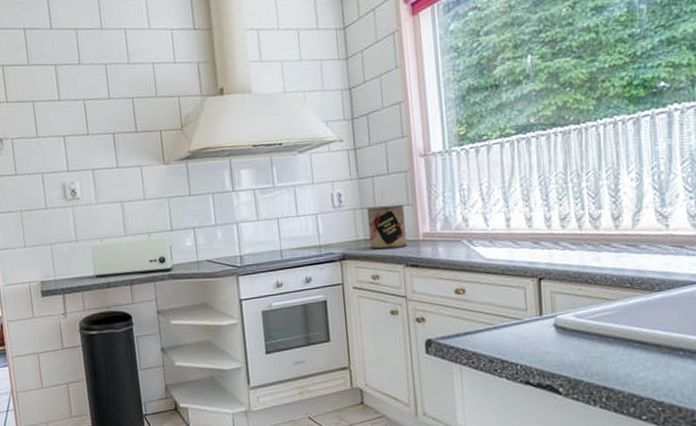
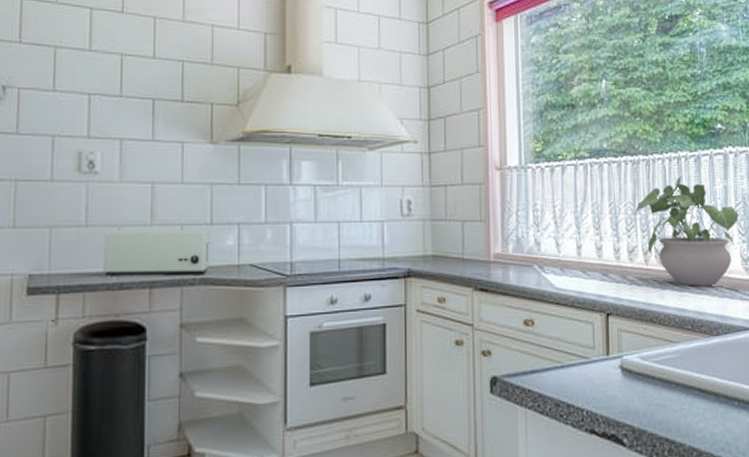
tin can: present [366,204,408,250] -> none [437,219,478,269]
potted plant: none [567,140,686,247] -> present [635,176,739,286]

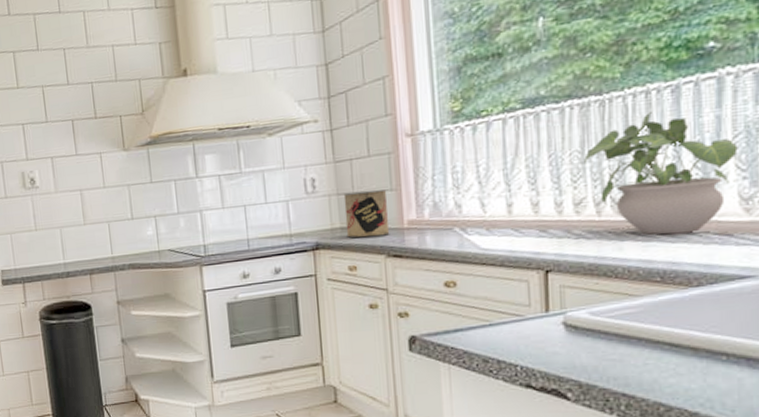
toaster: present [103,228,213,276] -> none [50,223,135,268]
tin can: none [437,219,478,269] -> present [343,189,390,239]

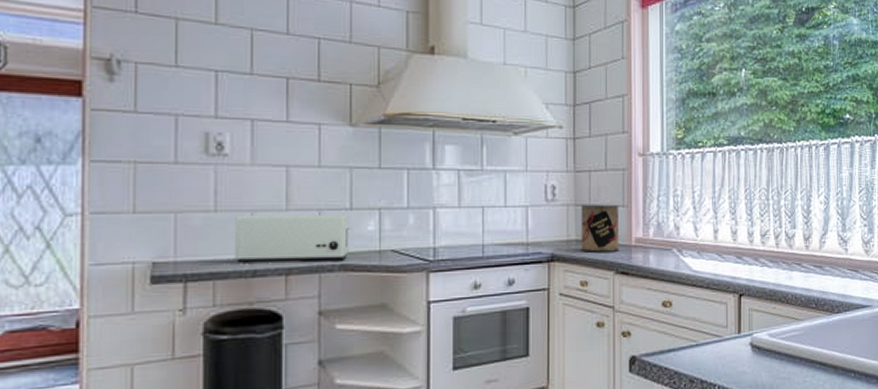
toaster: none [50,223,135,268] -> present [235,214,353,263]
potted plant: present [584,112,738,235] -> none [769,163,862,268]

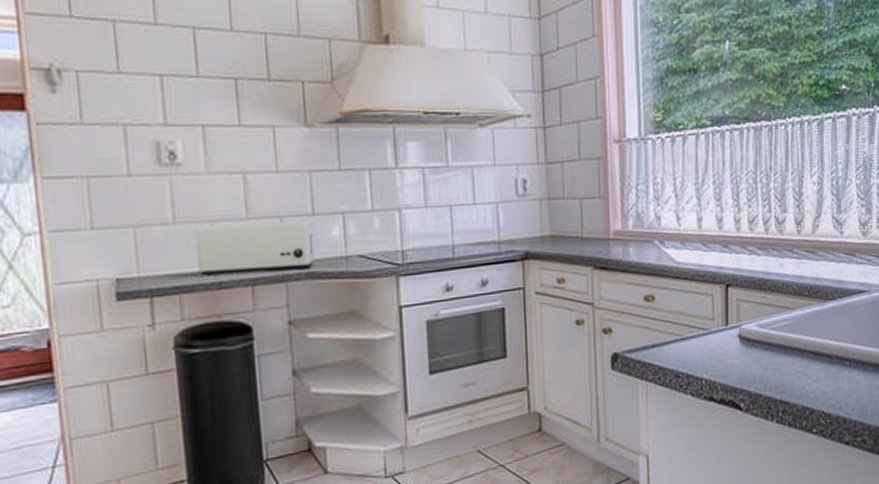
tin can: present [581,204,620,253] -> none [554,196,597,249]

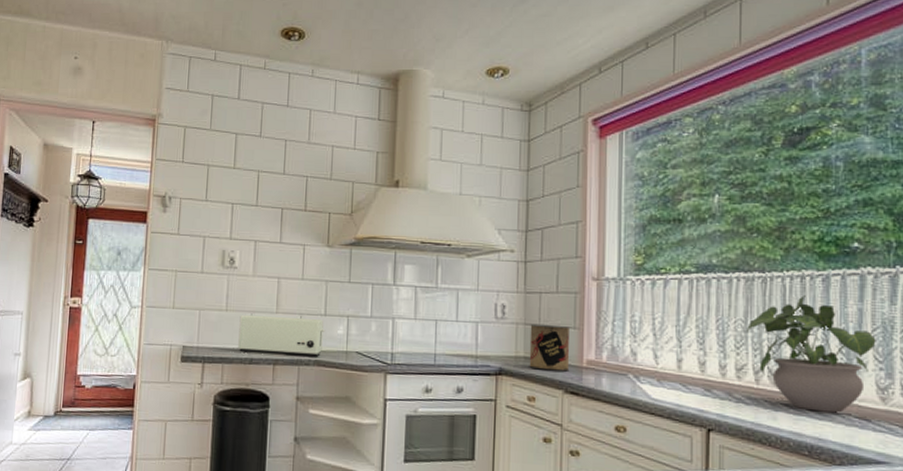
tin can: none [554,196,597,249] -> present [529,323,571,372]
potted plant: none [757,141,859,253] -> present [747,296,876,413]

